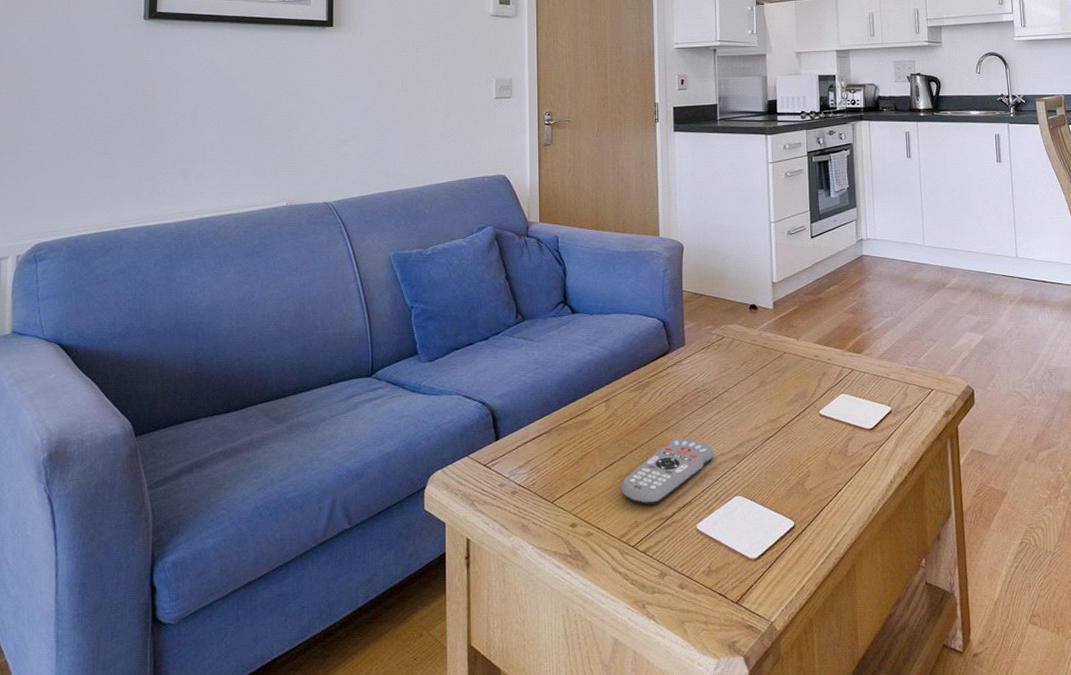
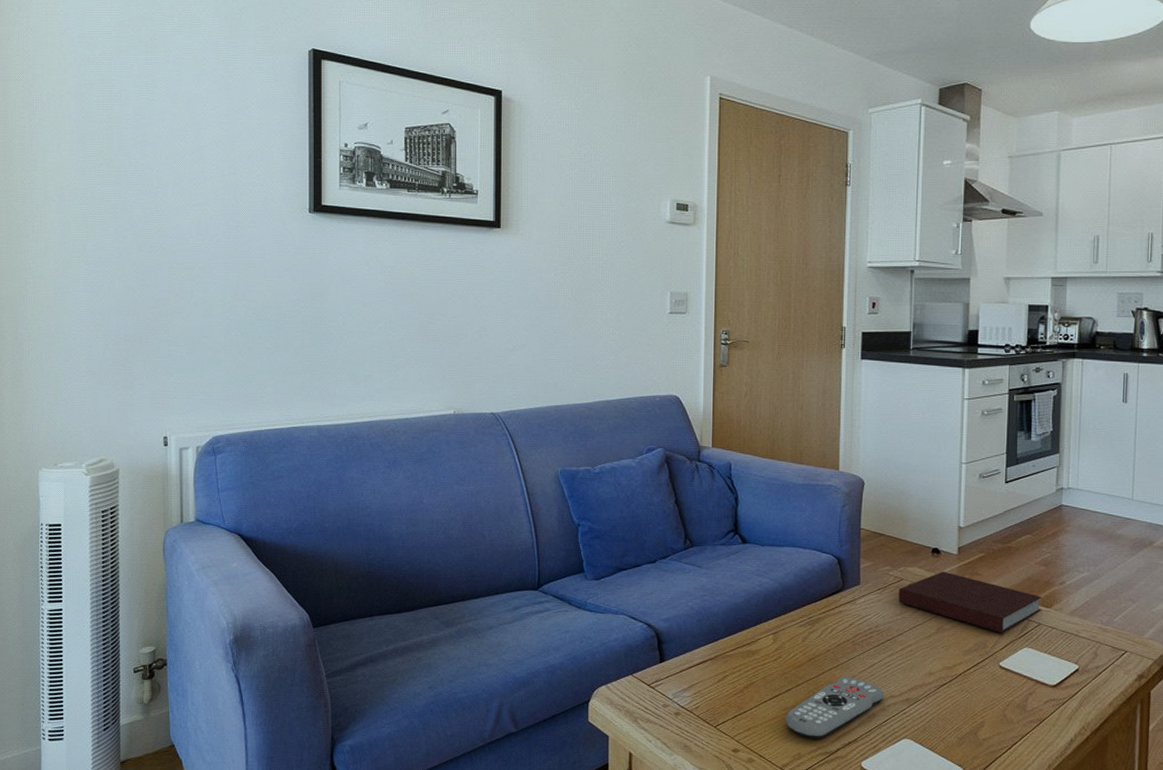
notebook: none [721,326,853,382] -> present [898,571,1043,633]

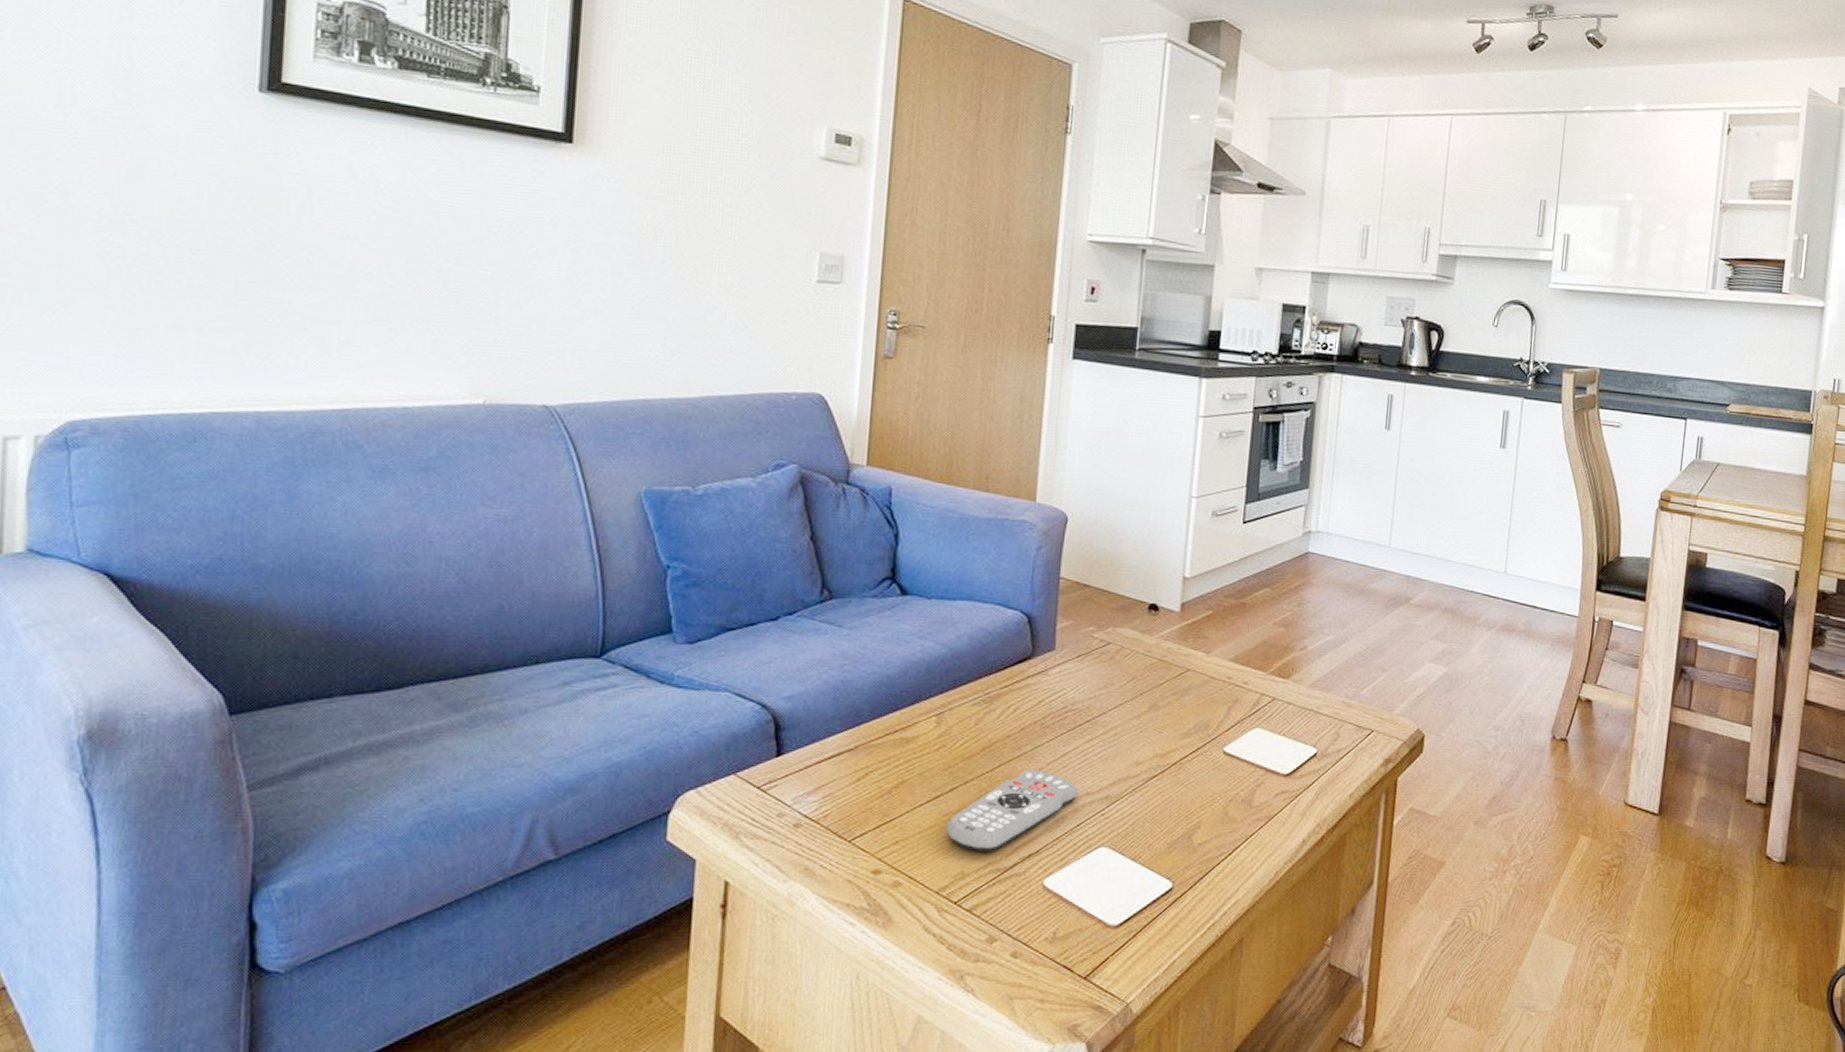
notebook: present [898,571,1043,633] -> none [1103,632,1280,710]

